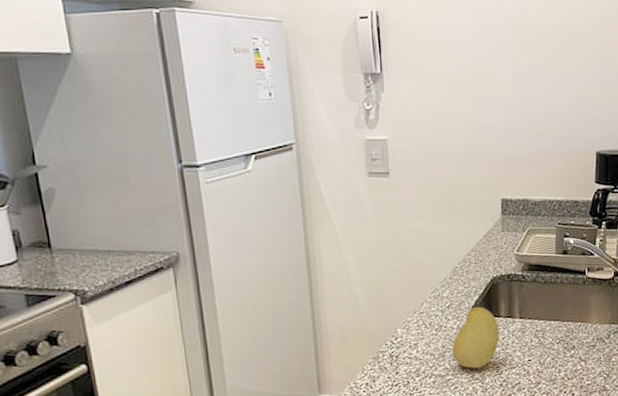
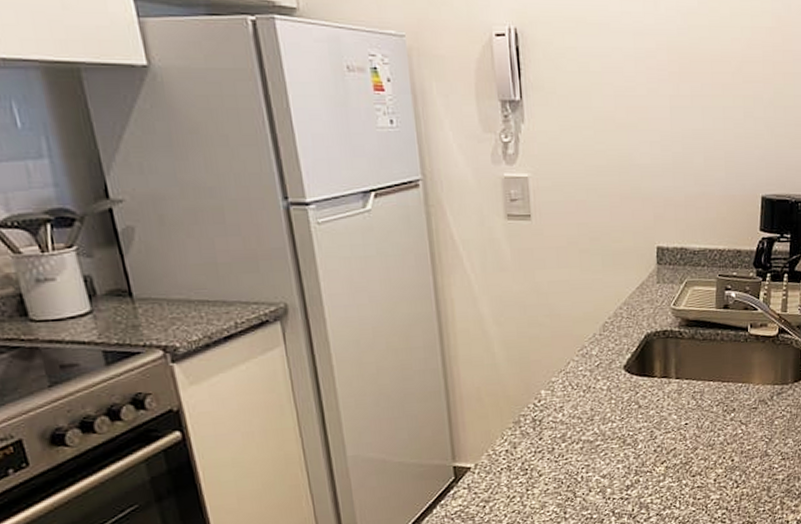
fruit: present [452,306,500,369] -> none [601,365,654,434]

